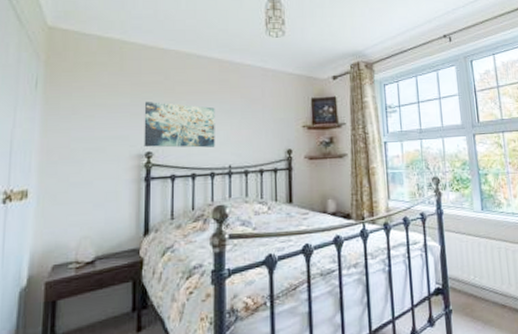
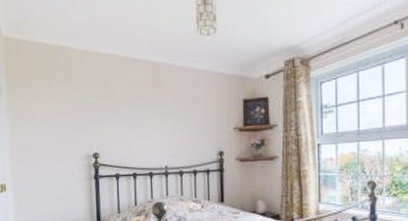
wall art: present [144,102,215,148] -> none [89,106,153,149]

